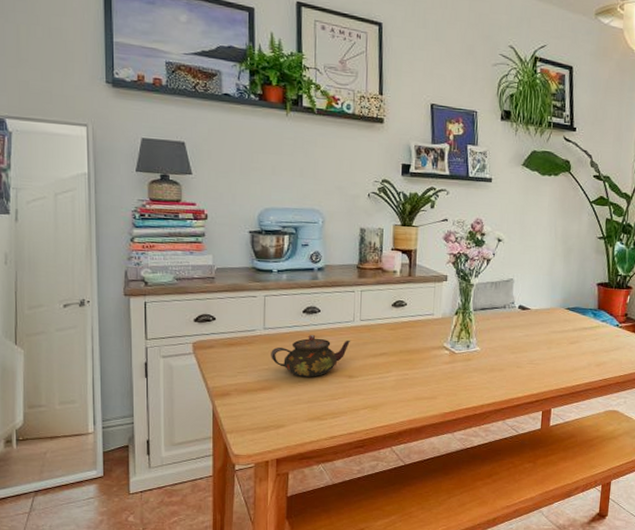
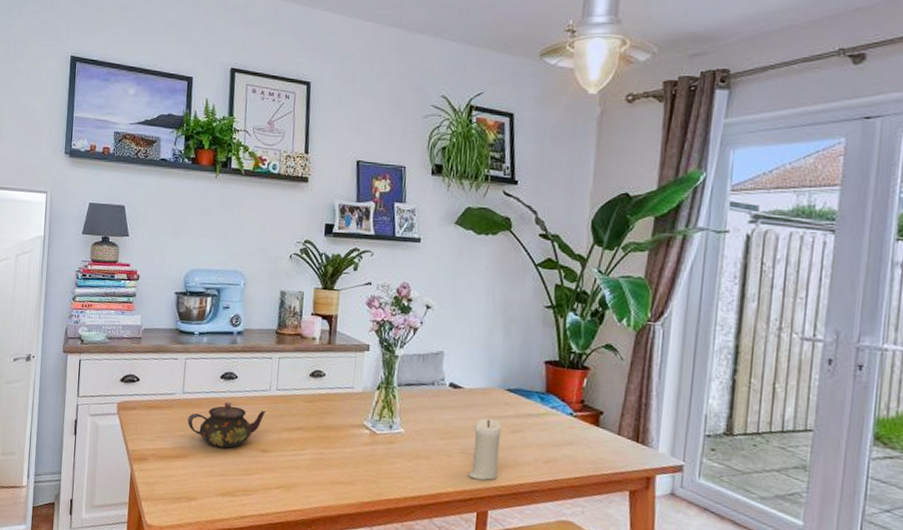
candle: none [535,333,562,385] -> present [468,418,502,481]

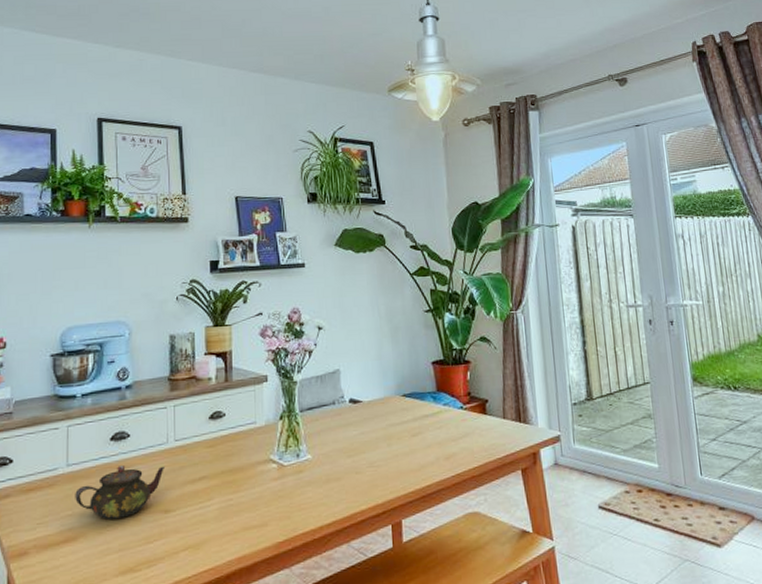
candle: present [468,418,502,481] -> none [378,427,406,491]

